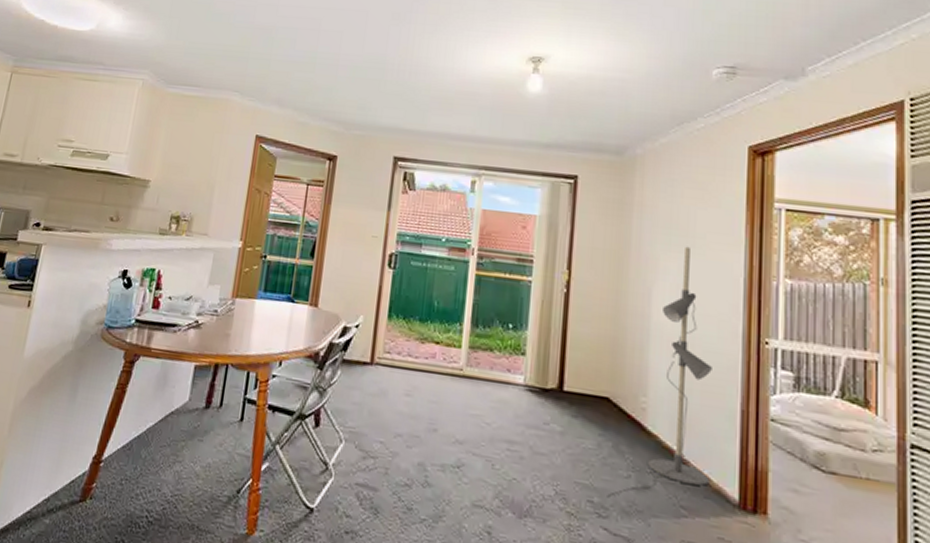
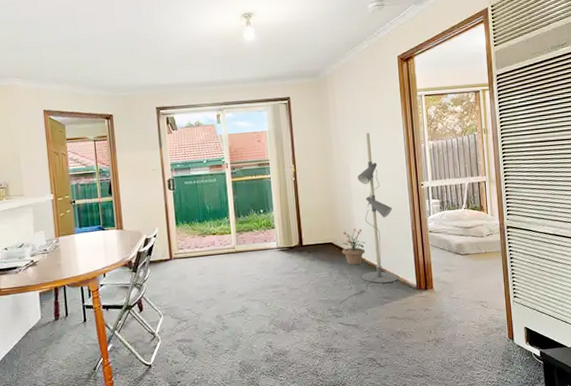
potted plant: none [622,384,662,443] -> present [341,228,365,265]

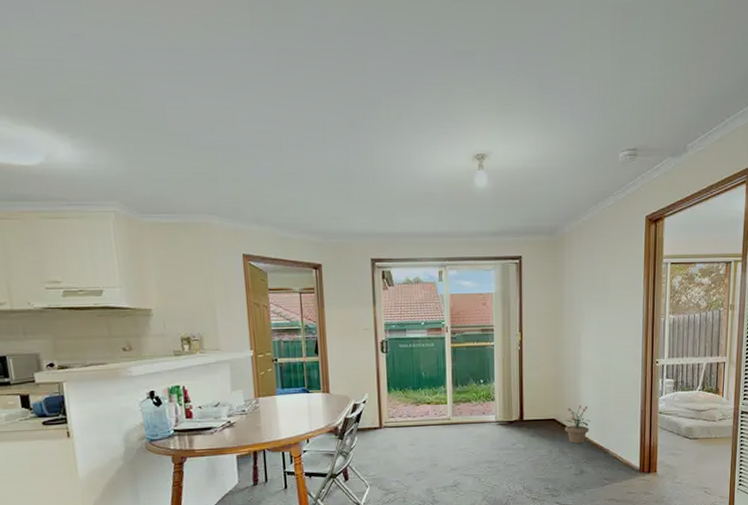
floor lamp: present [339,132,399,304] -> none [557,301,622,483]

